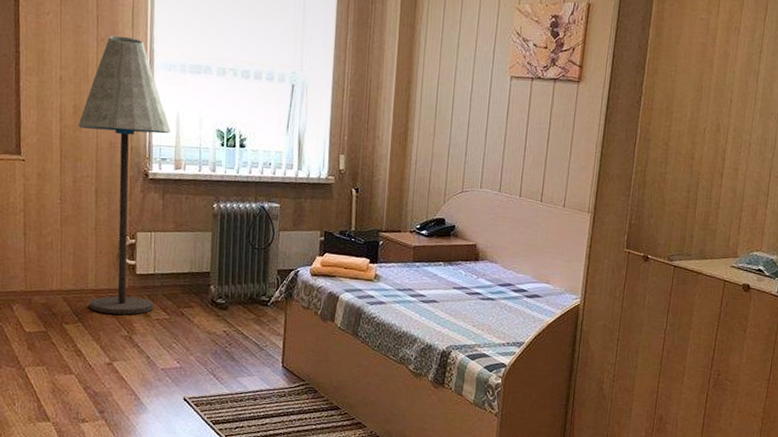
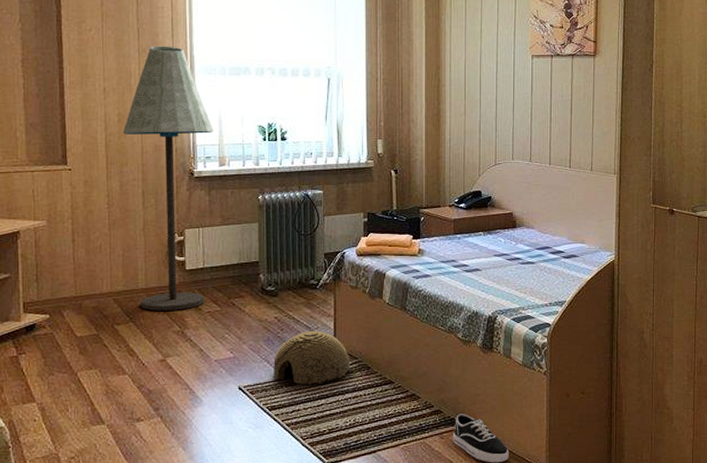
woven basket: none [219,348,297,403] -> present [274,330,350,385]

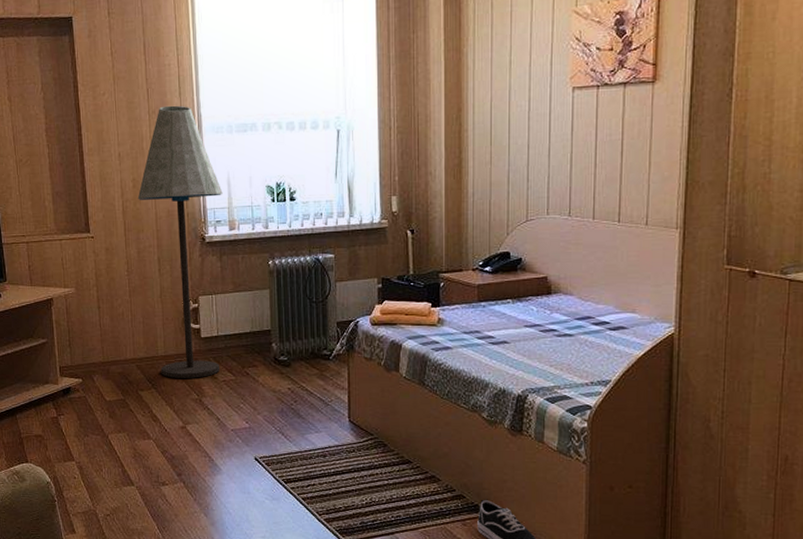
woven basket: present [274,330,350,385] -> none [288,403,366,460]

